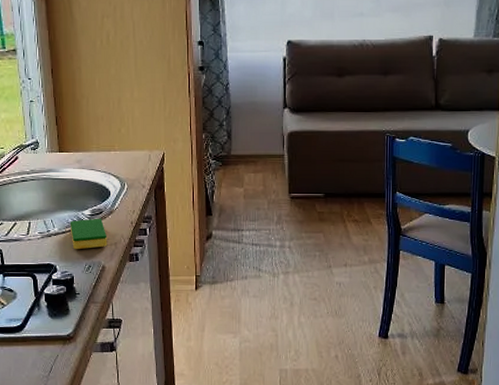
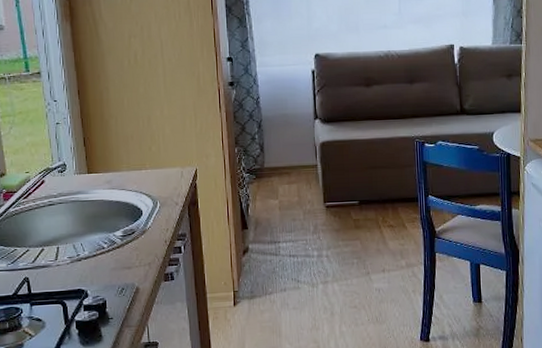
dish sponge: present [69,218,108,250] -> none [100,238,141,273]

